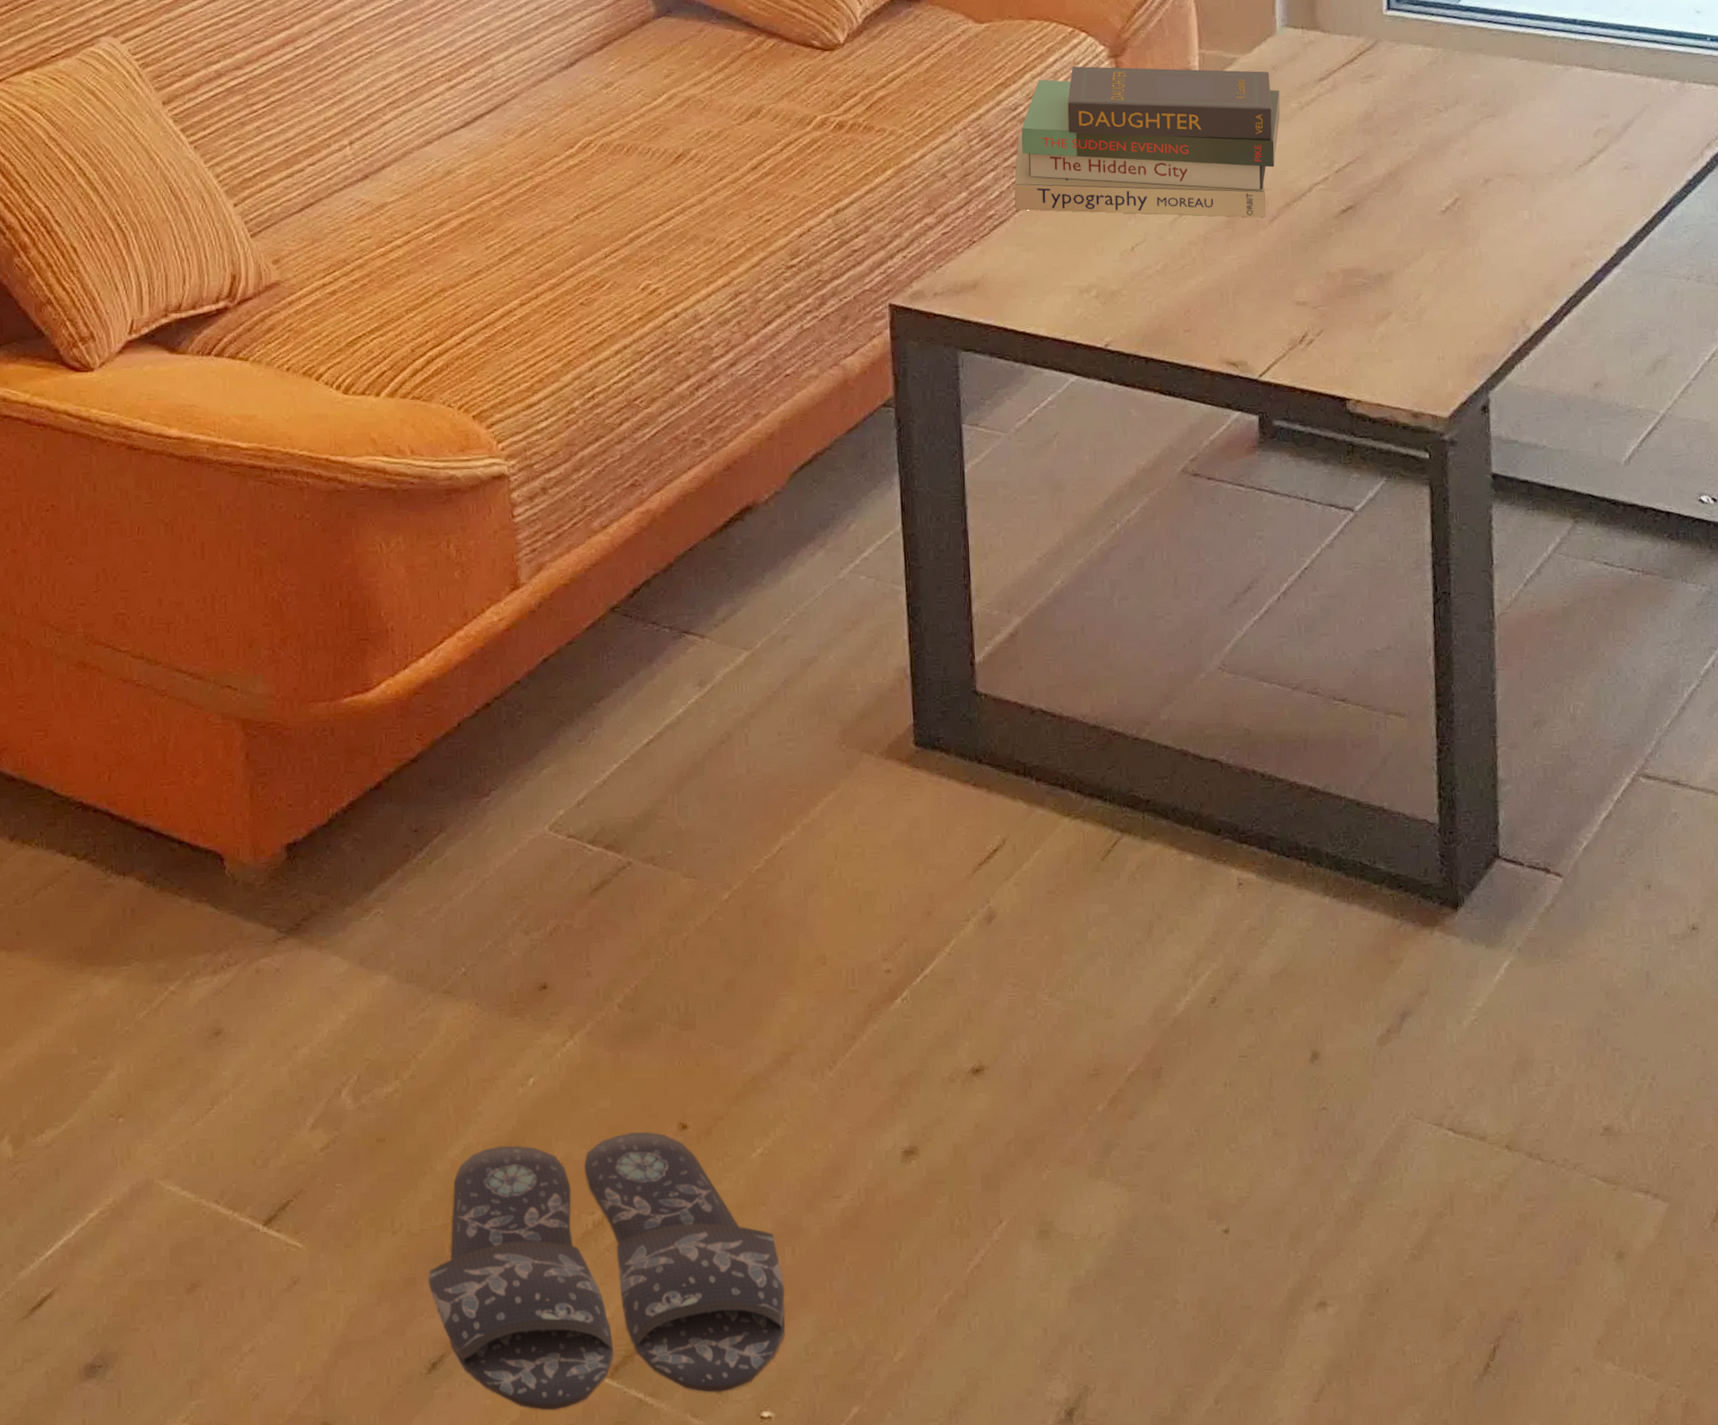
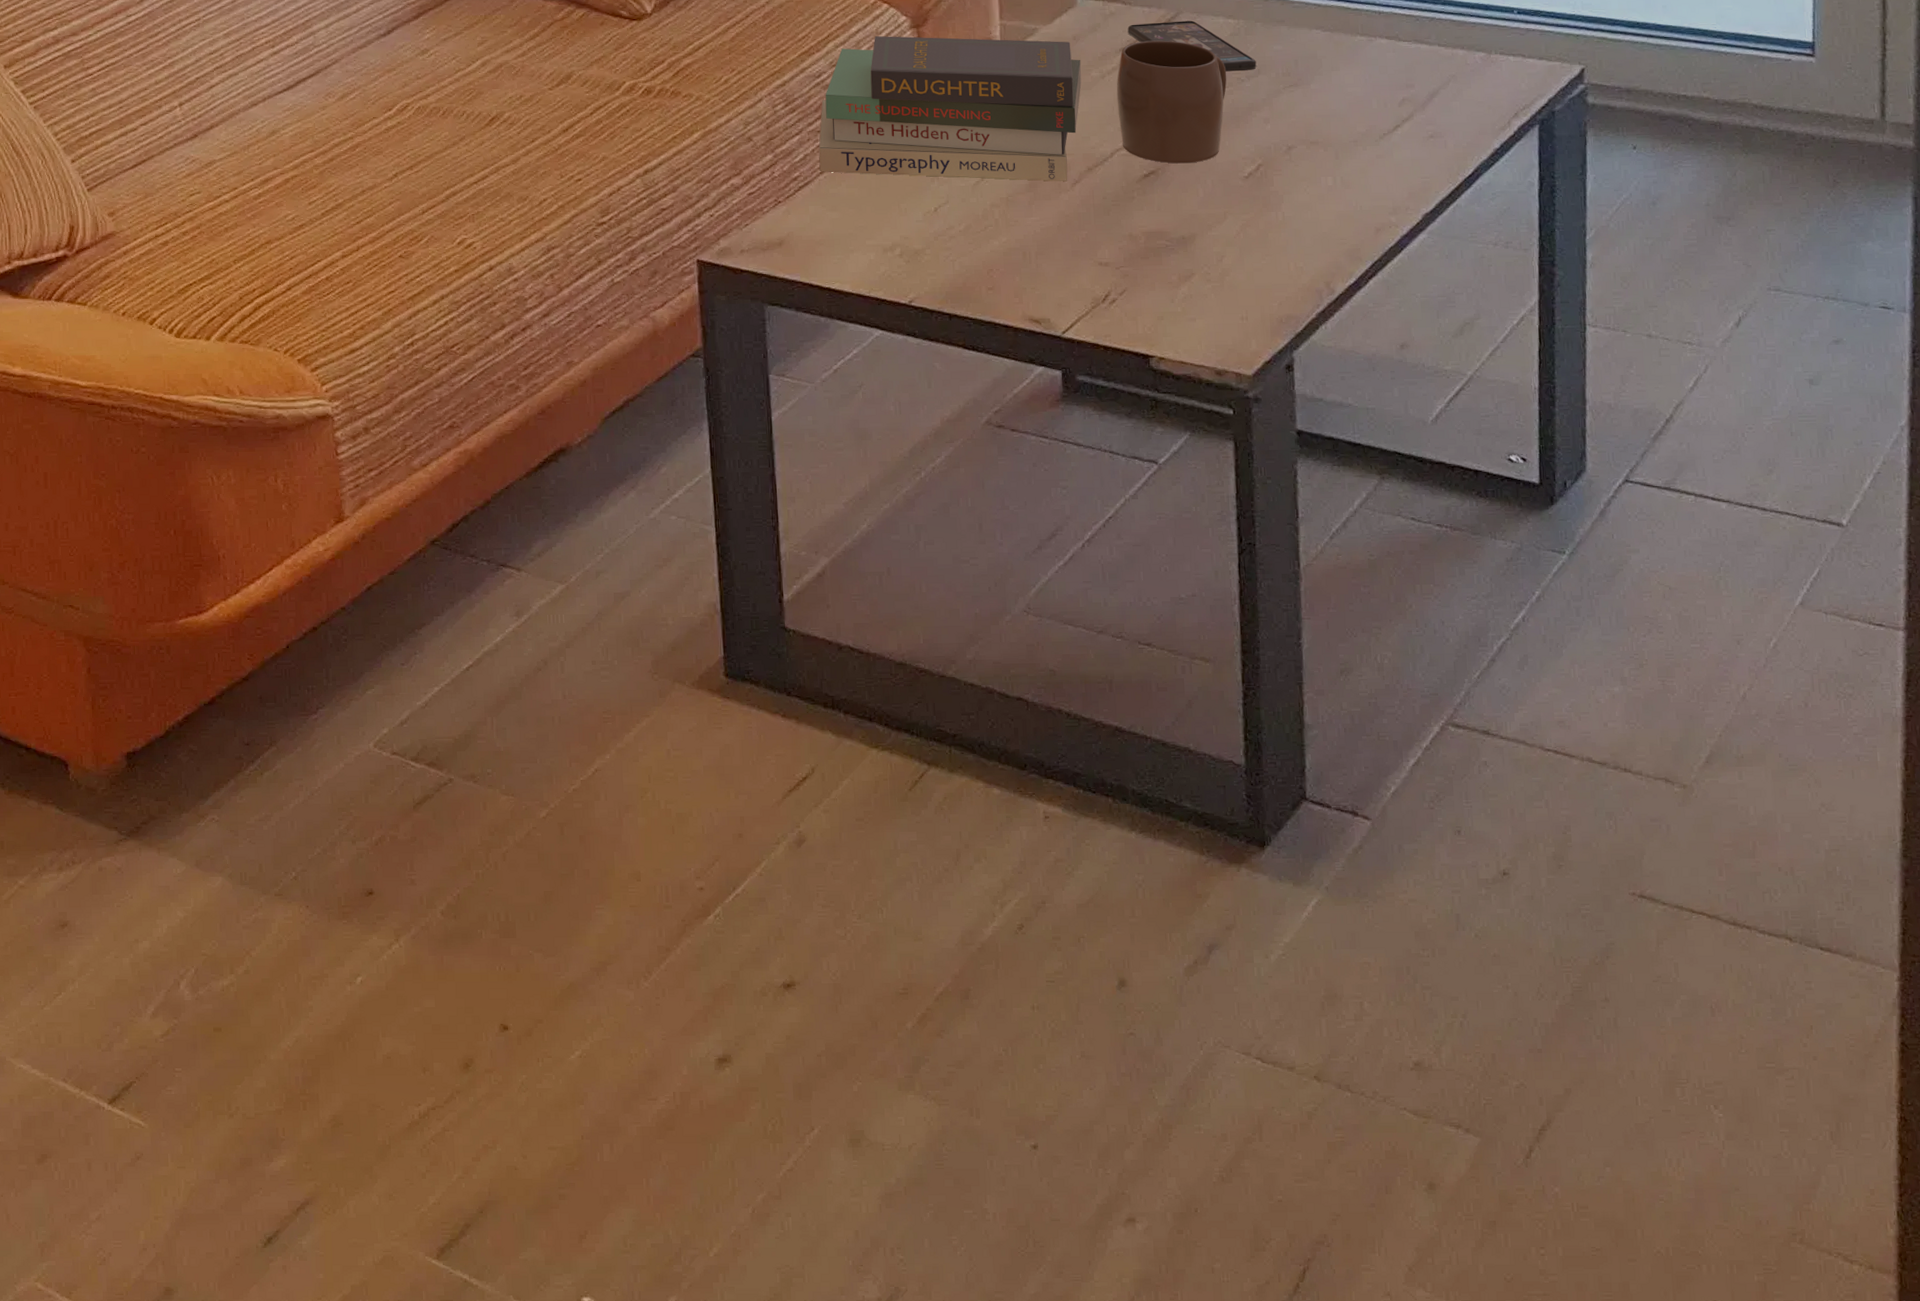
slippers: present [428,1132,785,1411] -> none [263,1032,604,1287]
mug: none [1315,69,1425,198] -> present [1116,40,1227,164]
smartphone: none [1326,49,1454,102] -> present [1127,20,1257,72]

